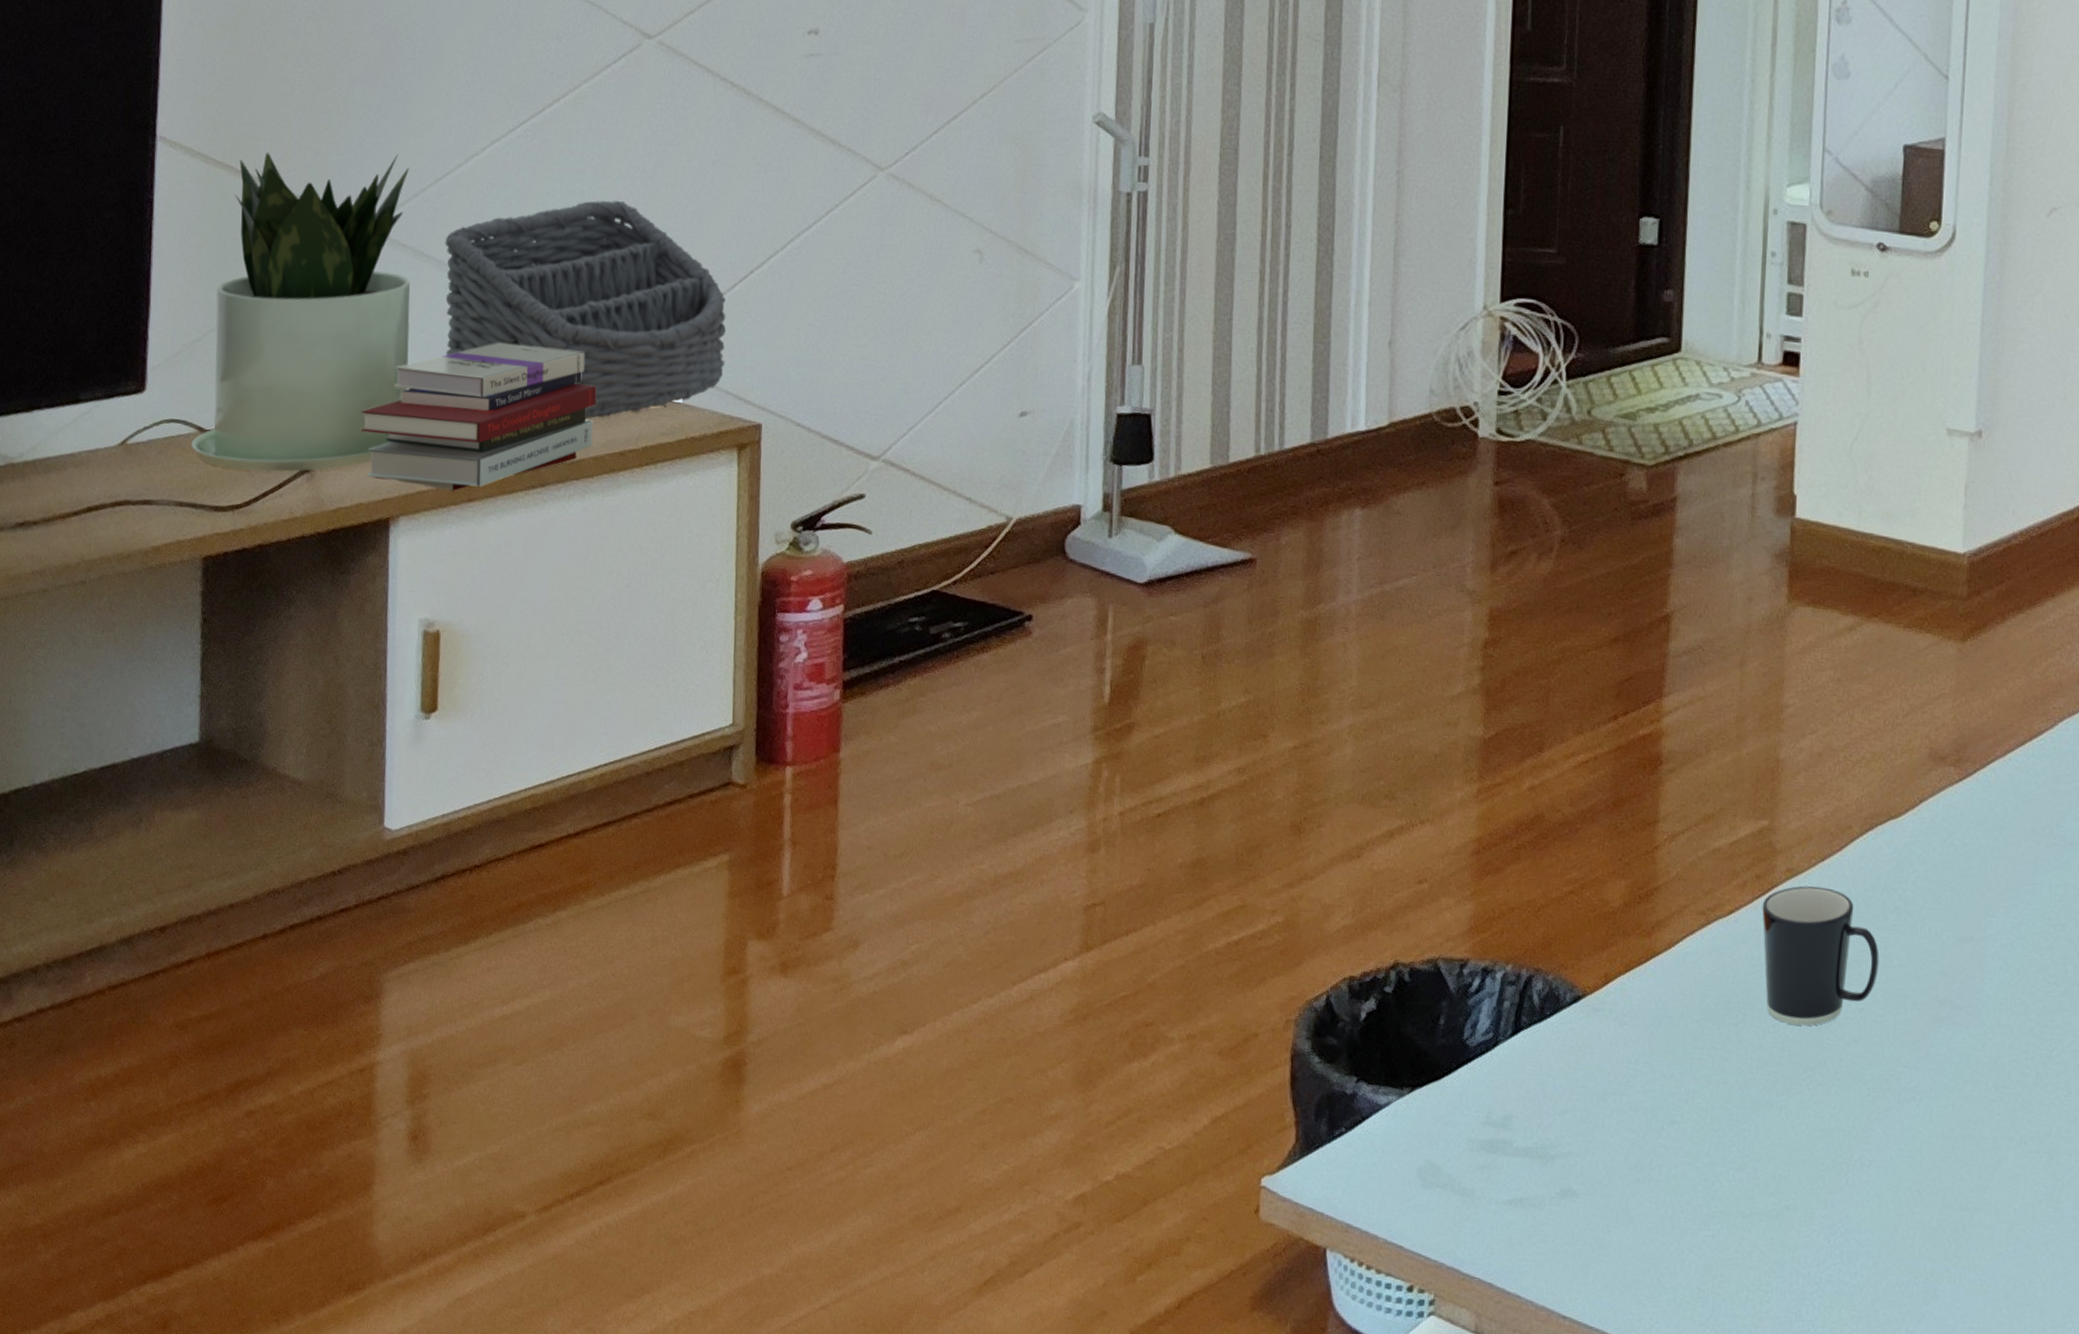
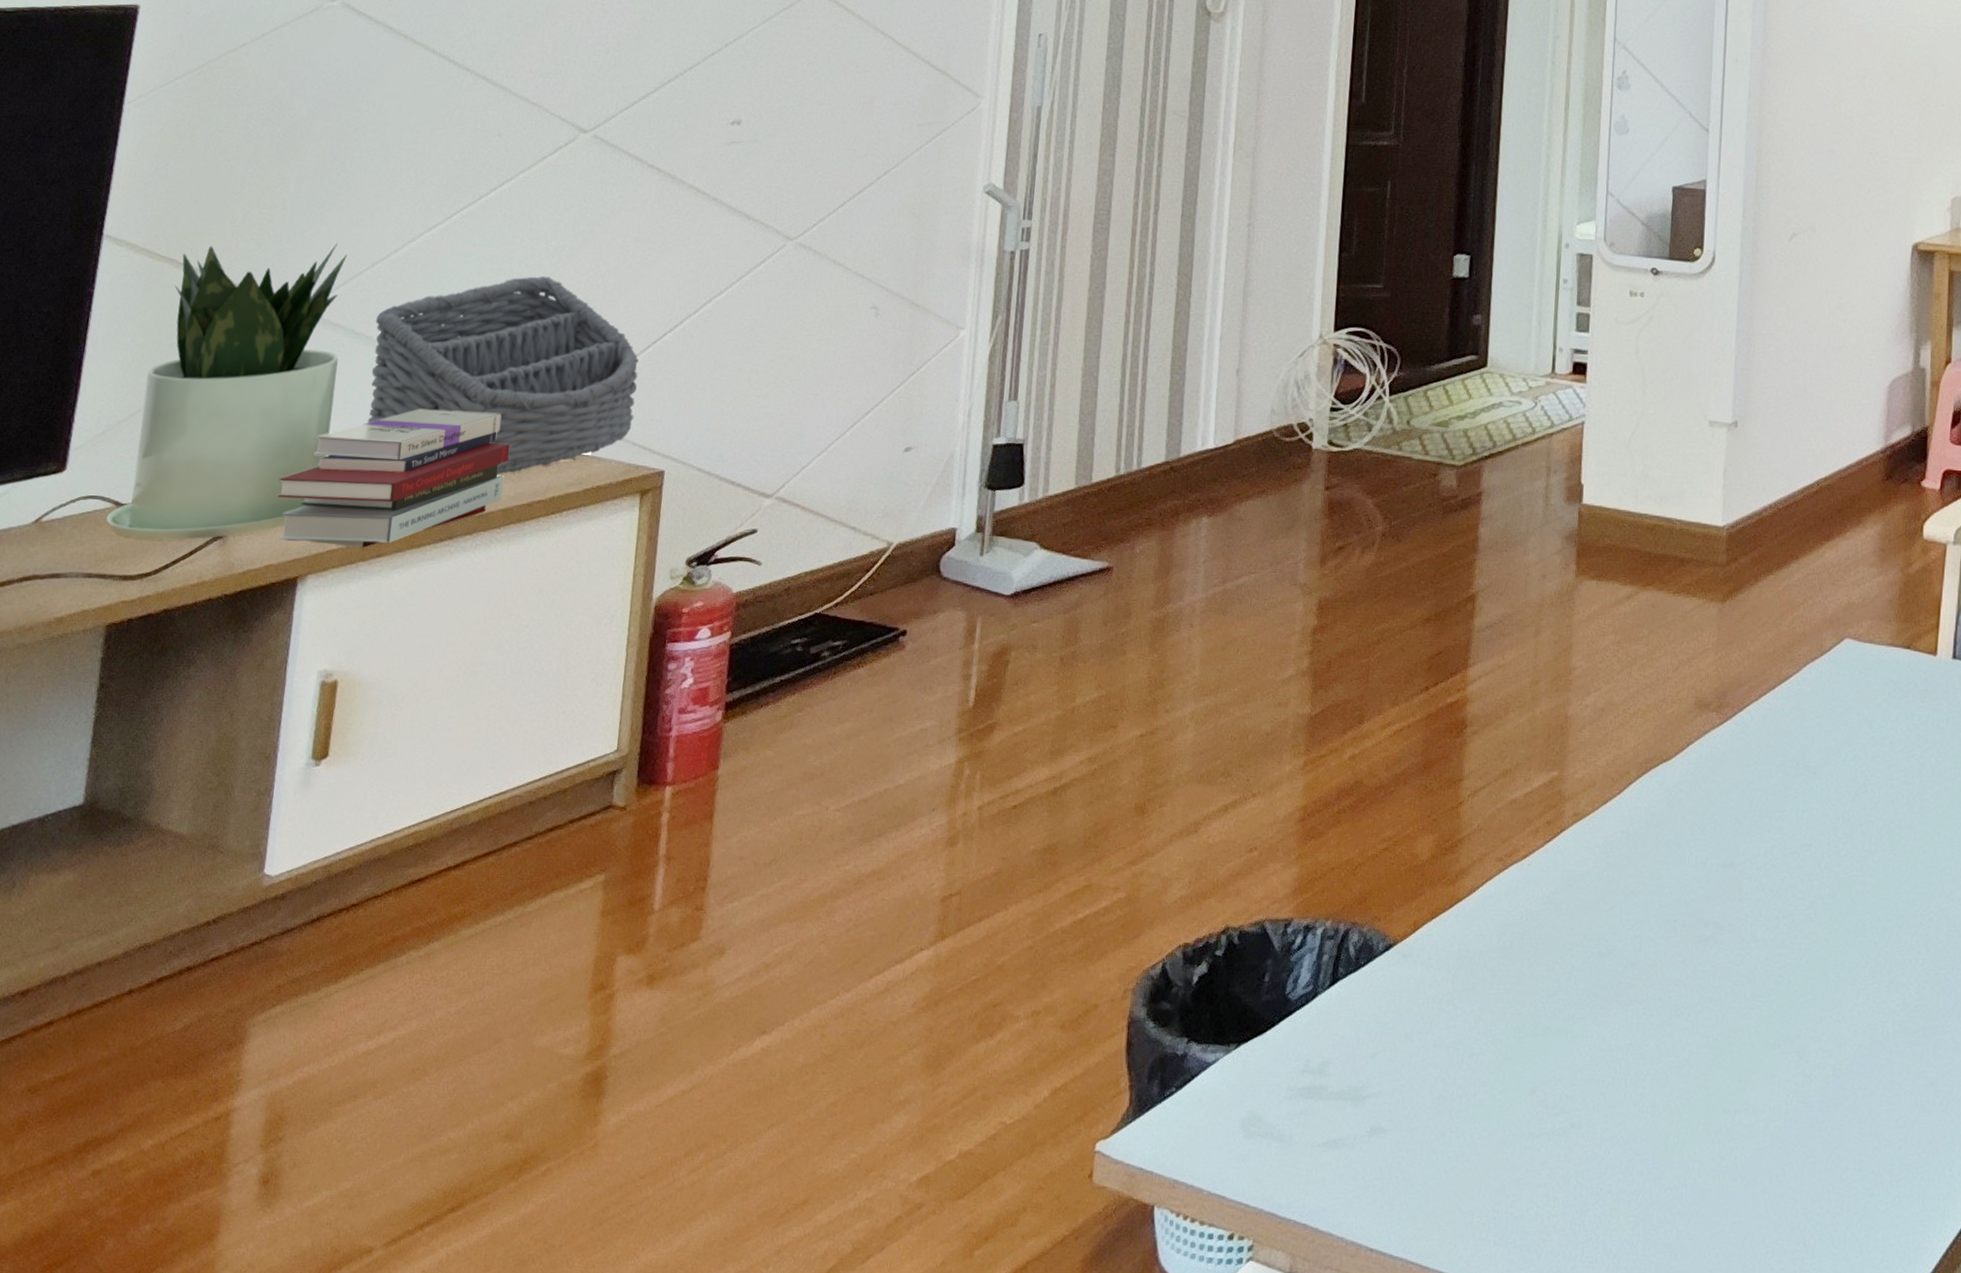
mug: present [1762,885,1880,1026] -> none [1552,827,1653,955]

